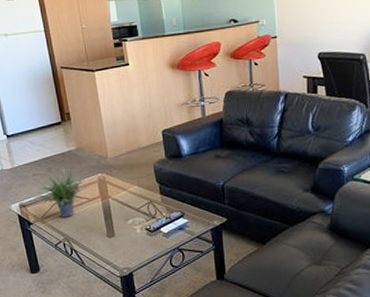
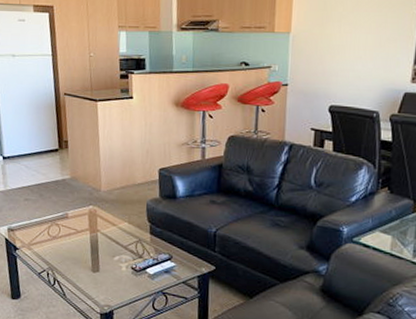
potted plant: present [33,167,90,217] -> none [22,195,80,247]

